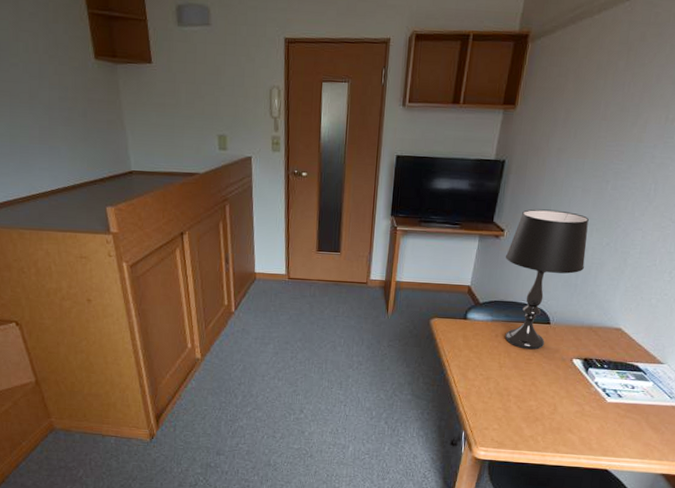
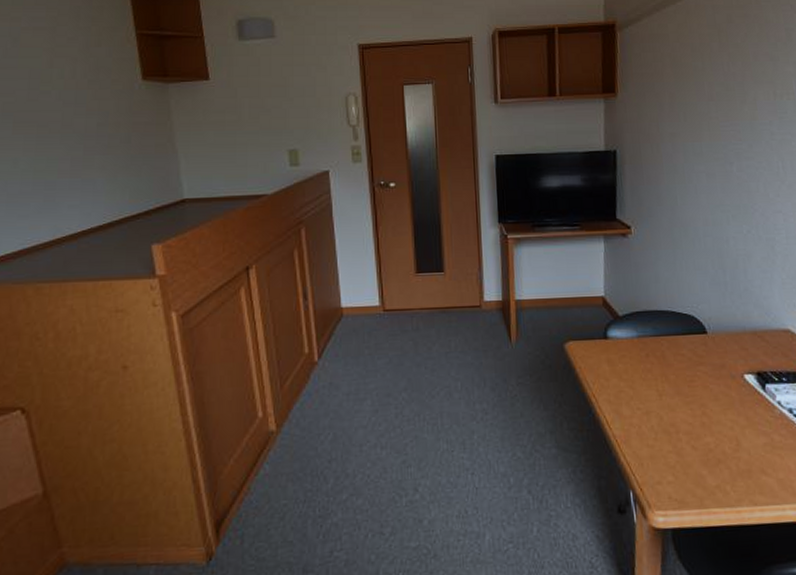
table lamp: present [505,209,589,350] -> none [638,199,730,369]

